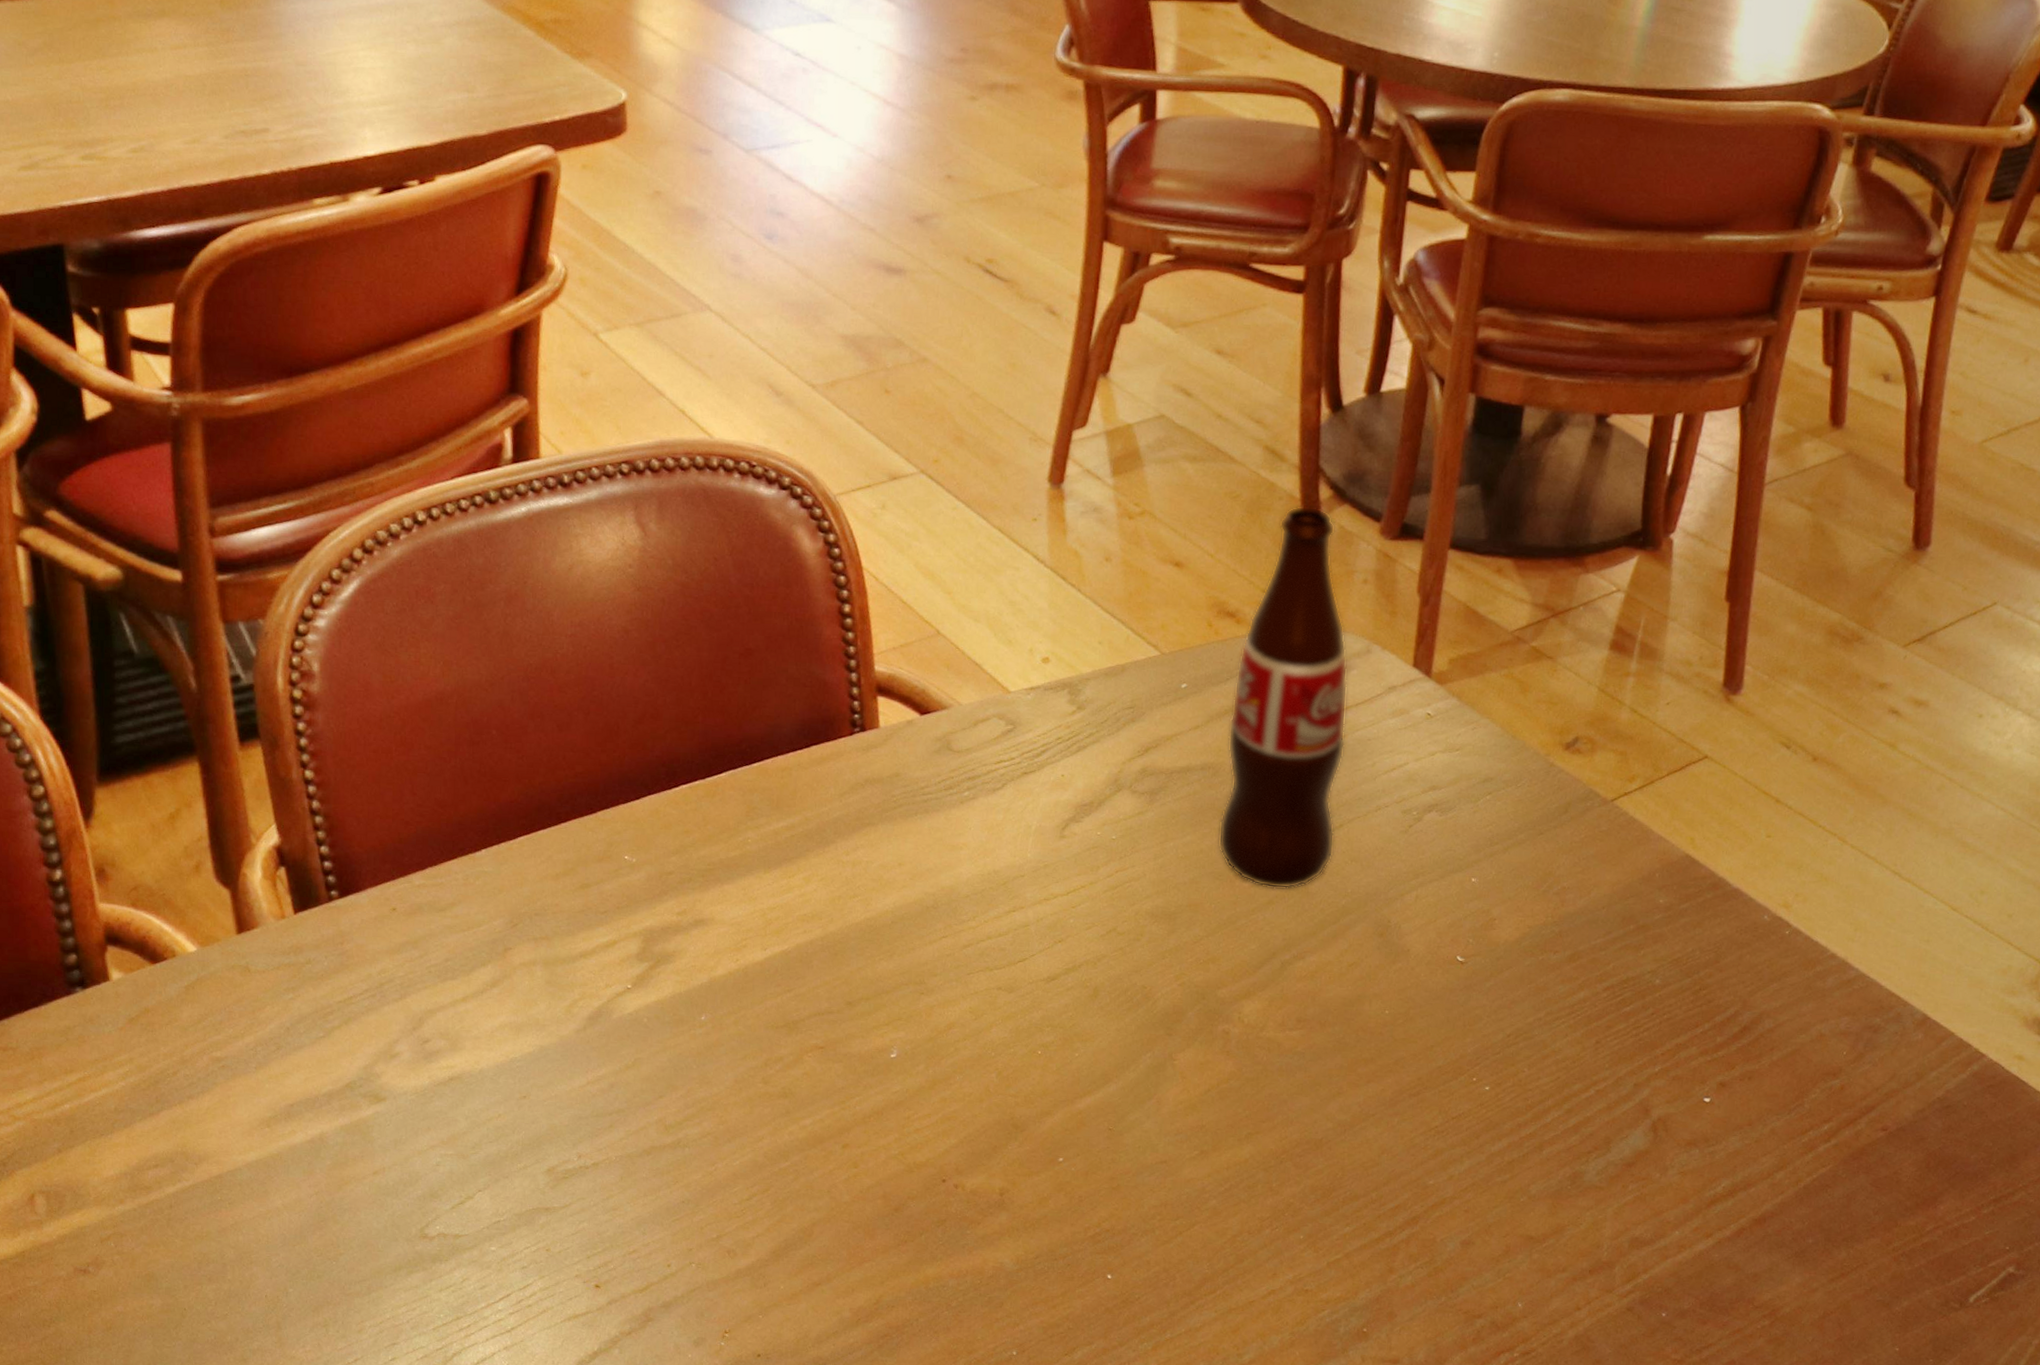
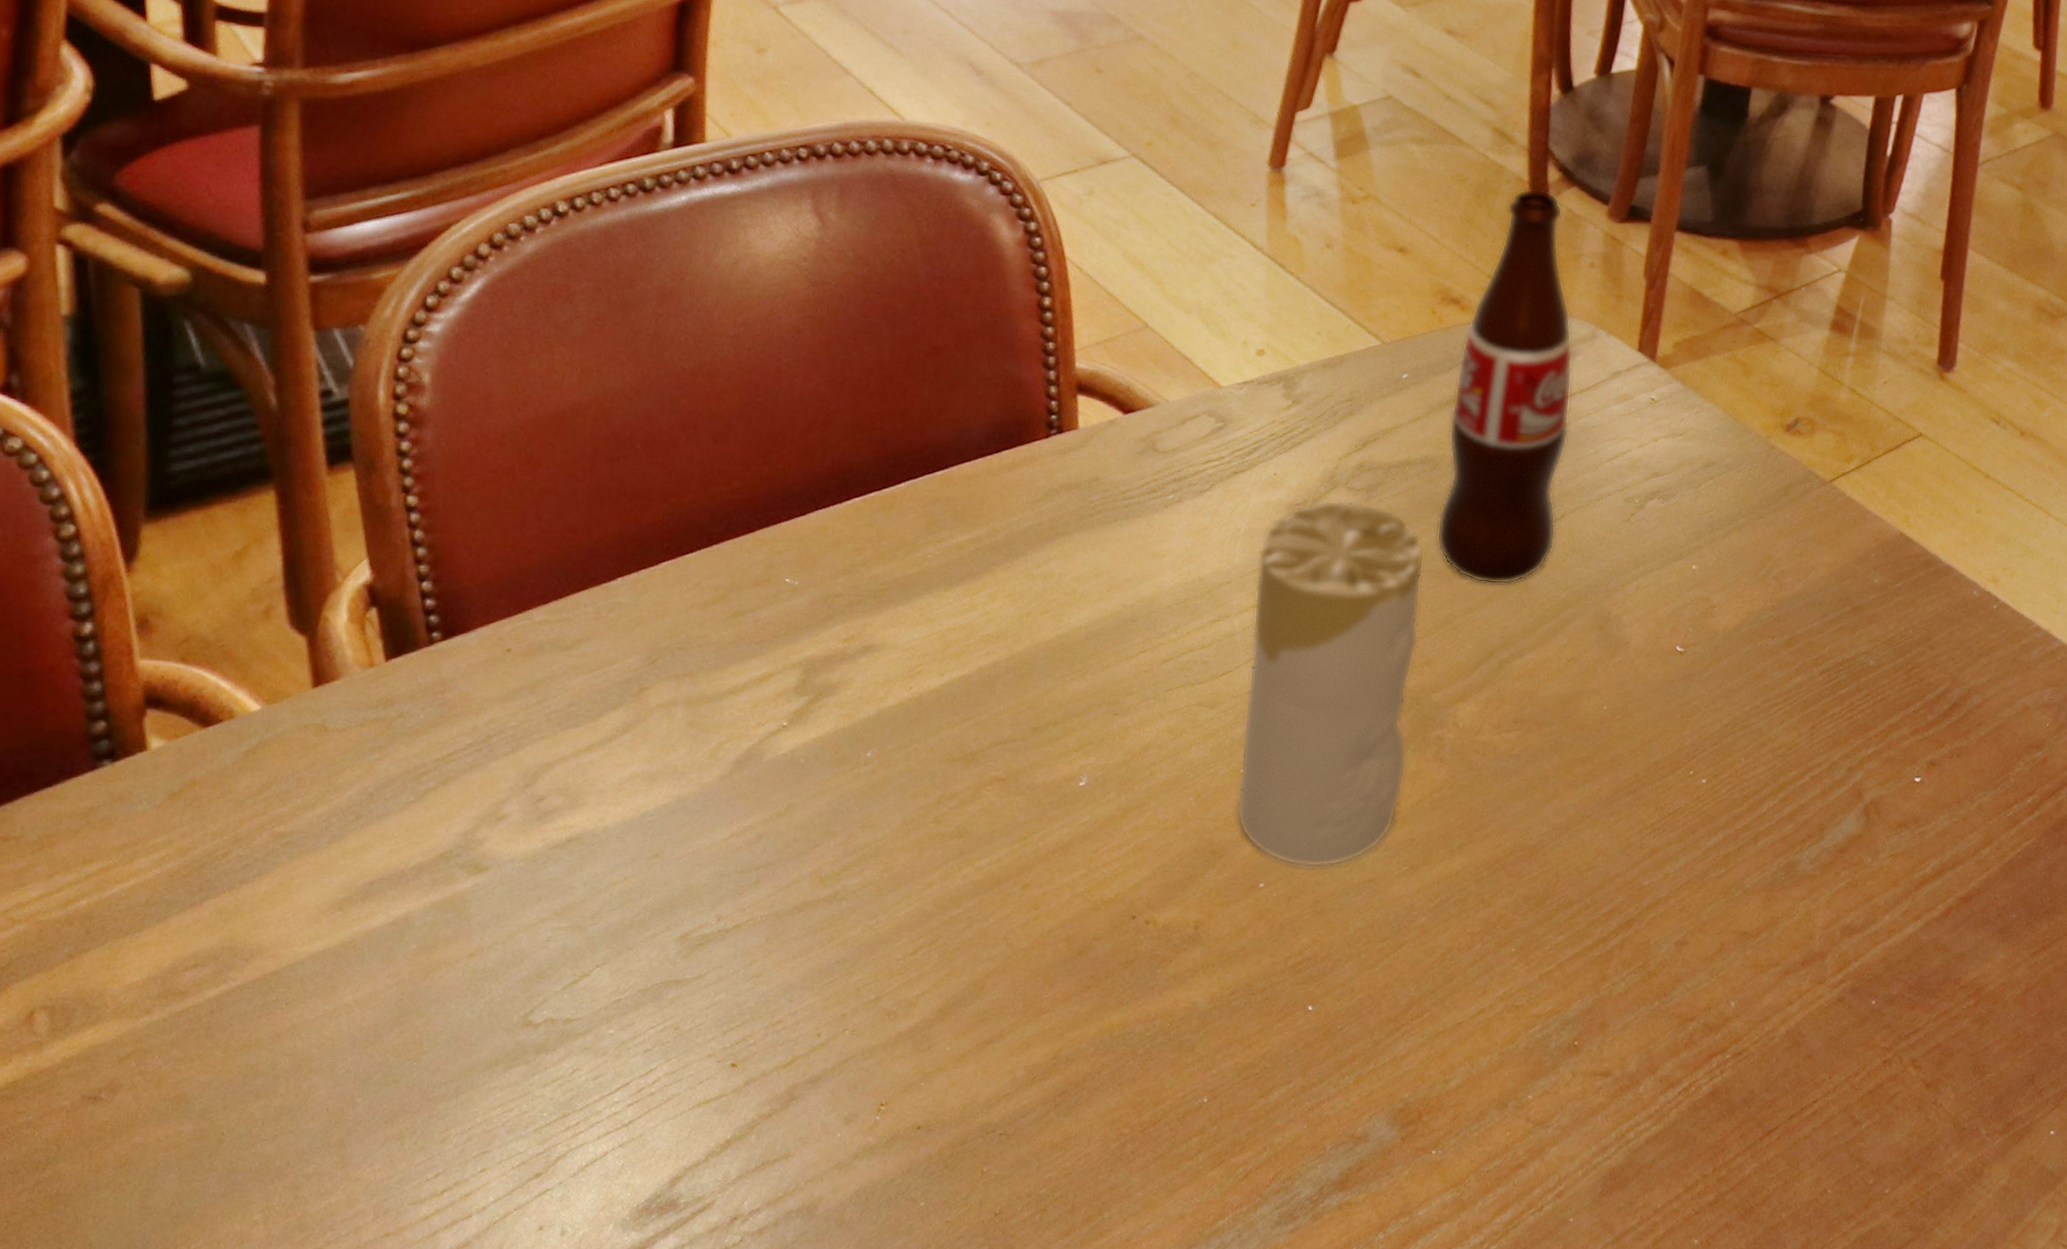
candle: none [1035,802,1207,1147] -> present [1236,500,1425,867]

